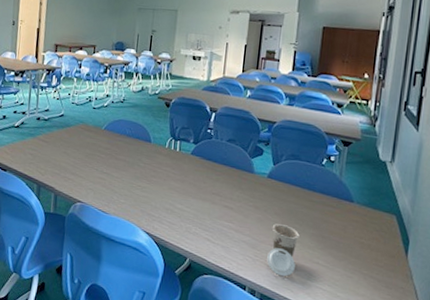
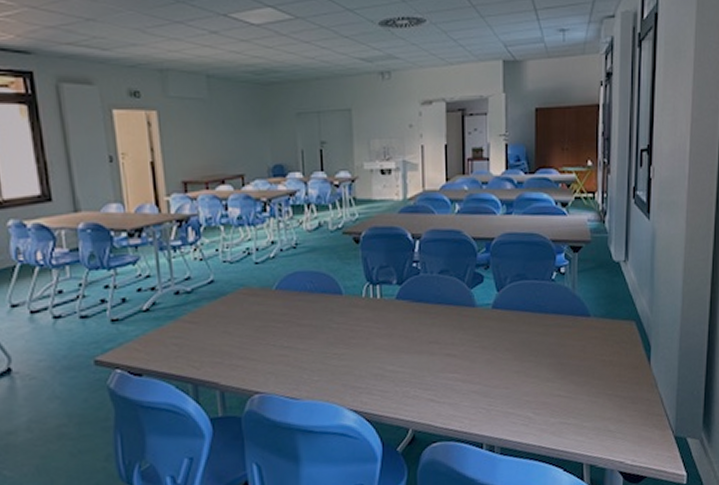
cup: present [267,224,300,277] -> none [503,360,536,422]

